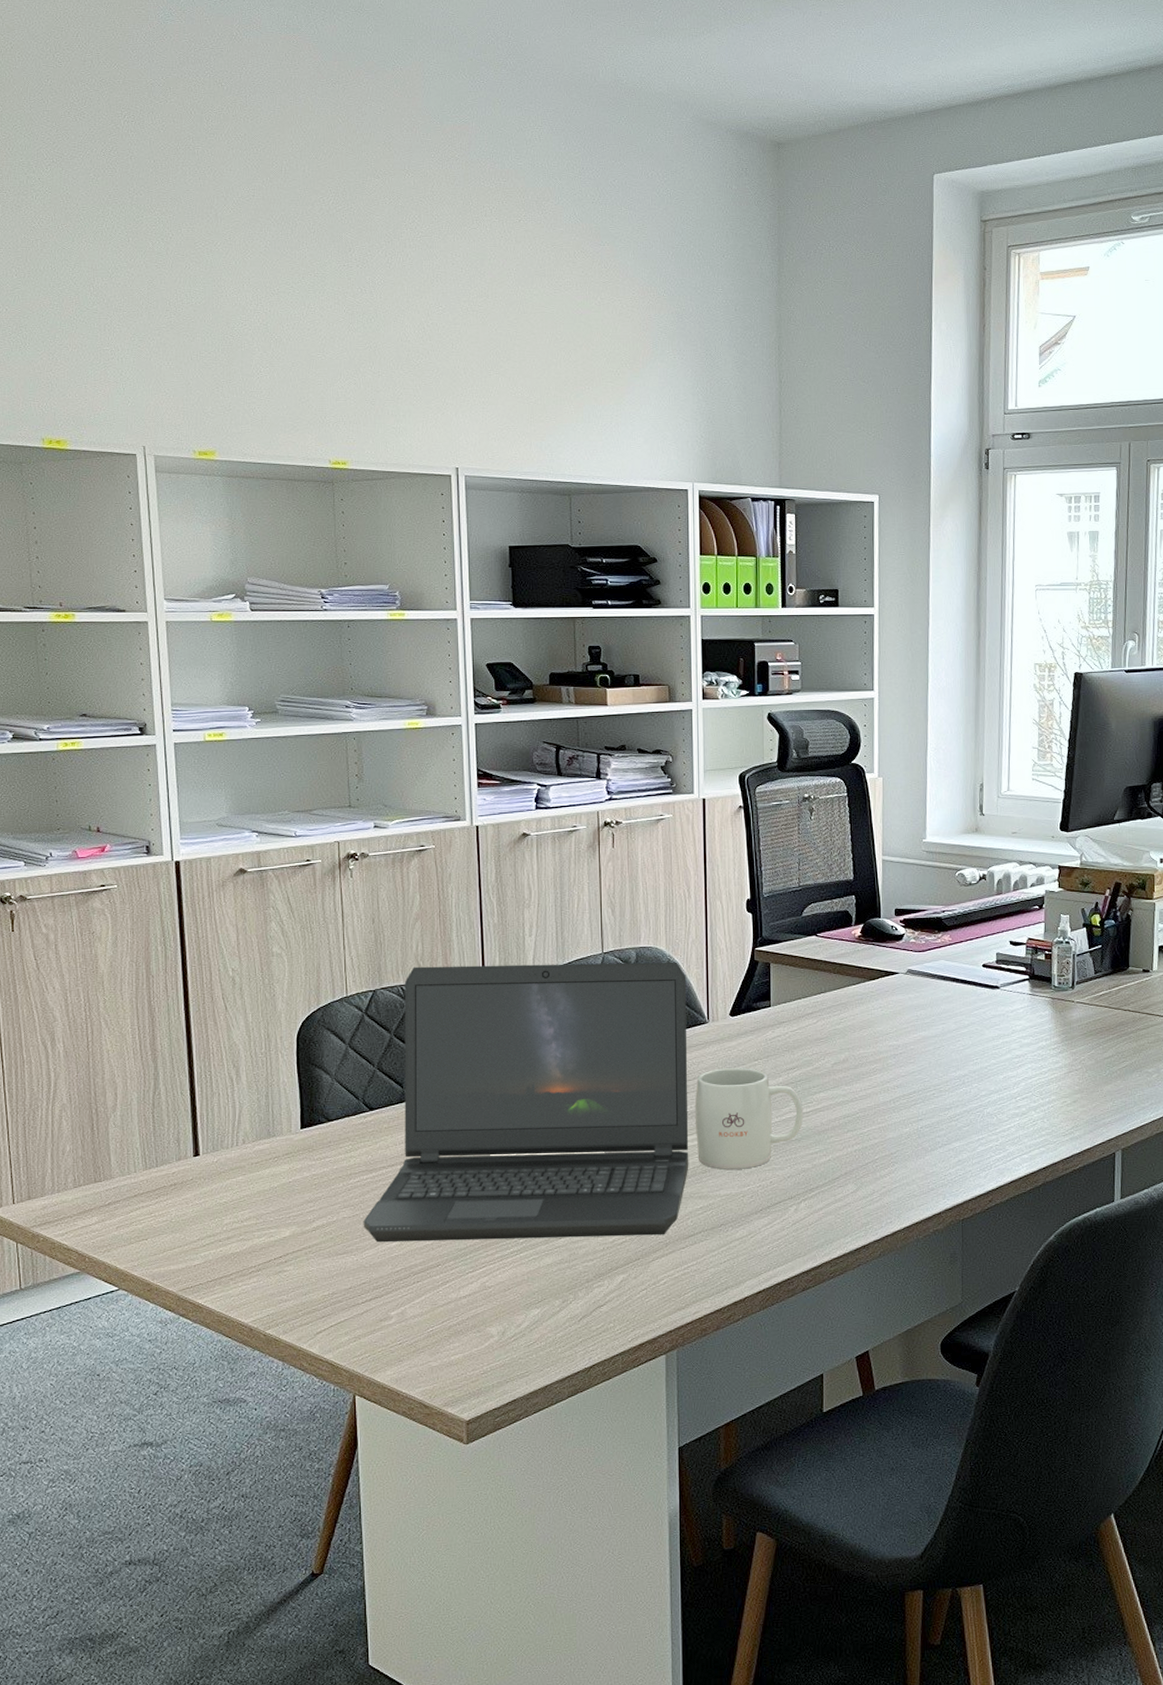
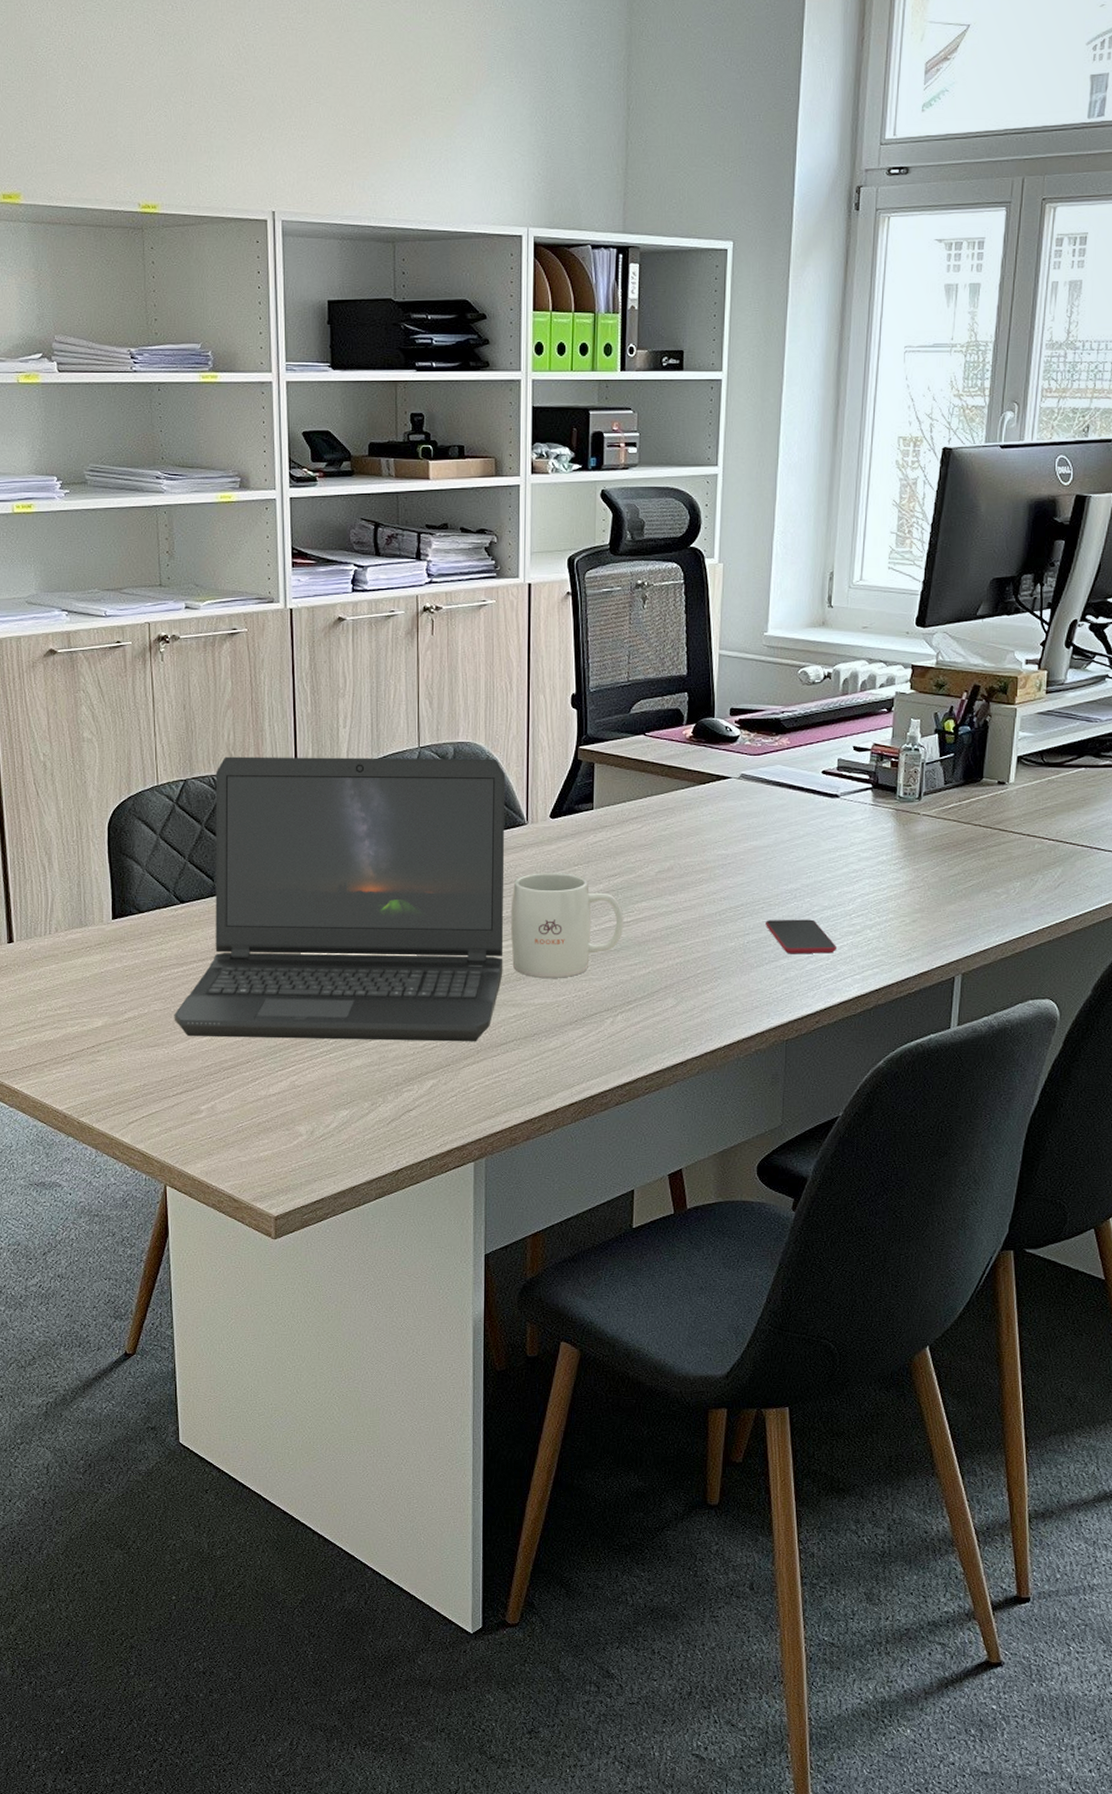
smartphone: none [937,1103,1004,1137] -> present [766,919,836,954]

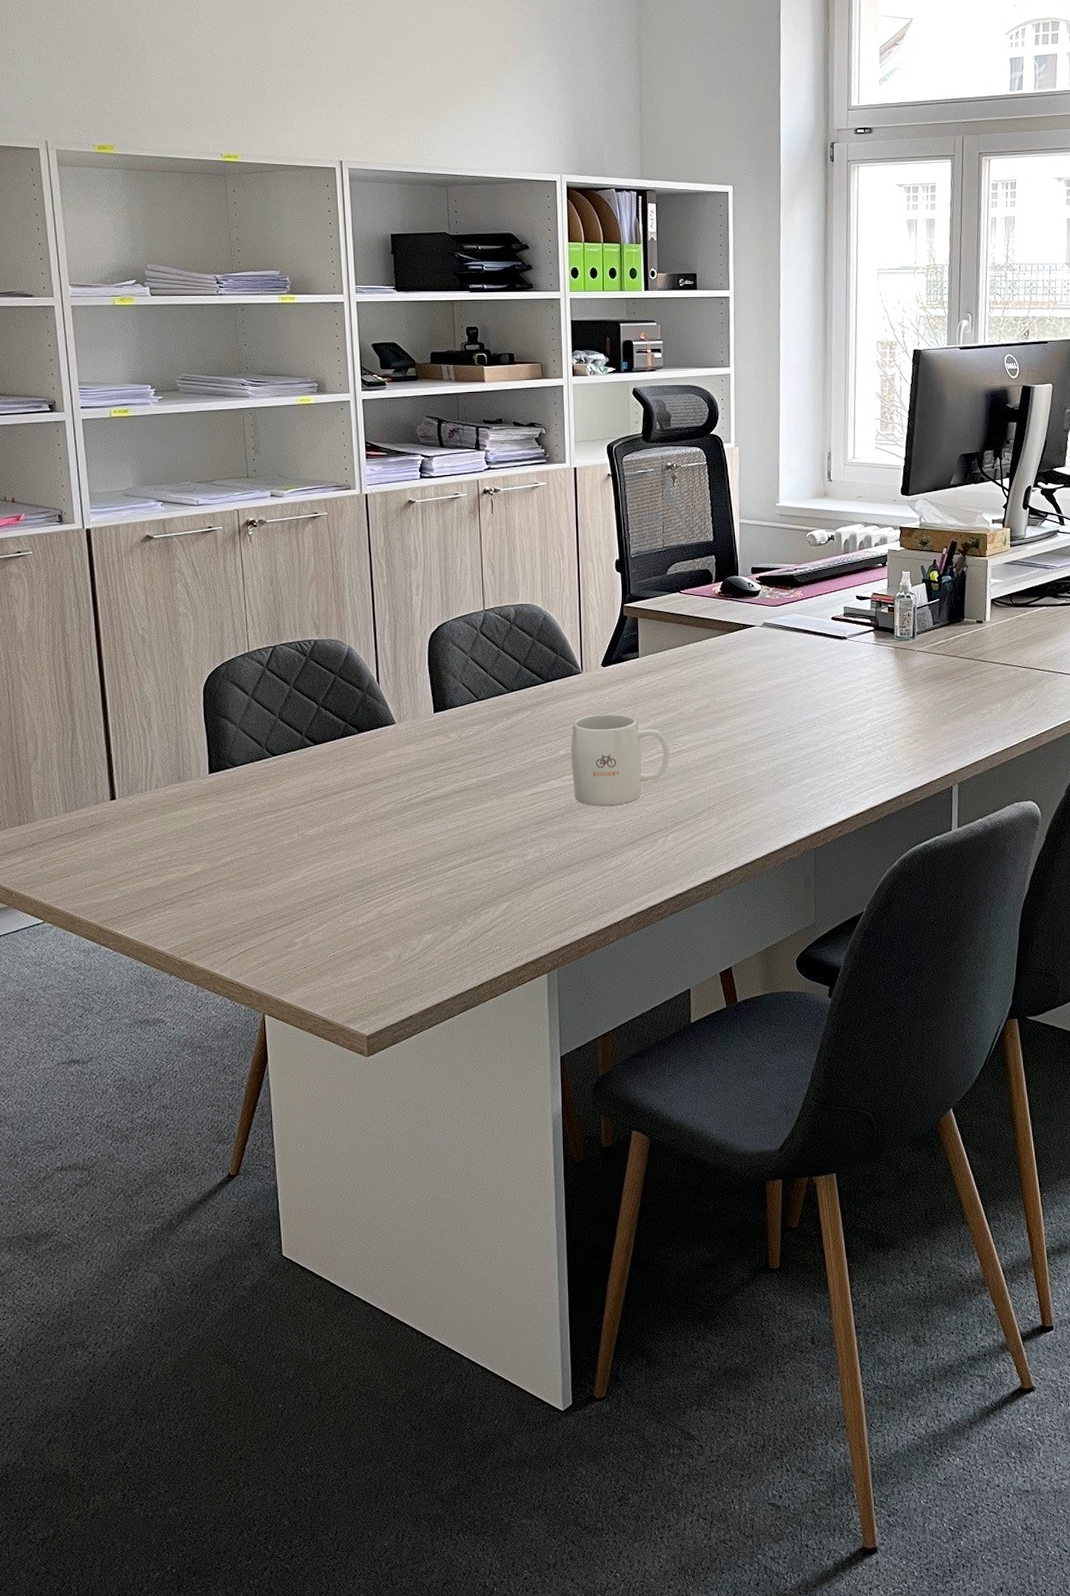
laptop computer: present [174,756,506,1042] -> none [268,617,566,877]
smartphone: present [766,919,836,954] -> none [791,743,852,774]

